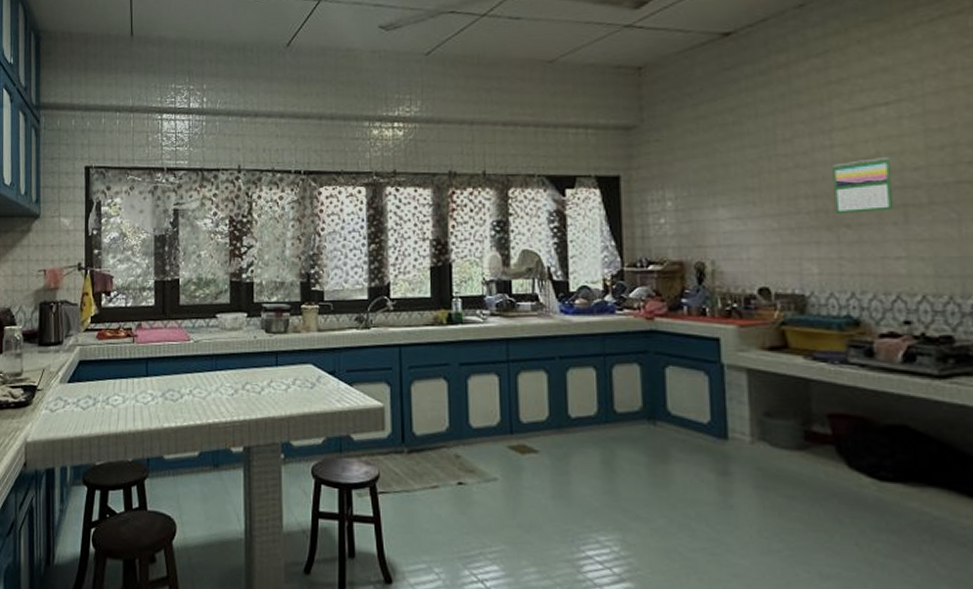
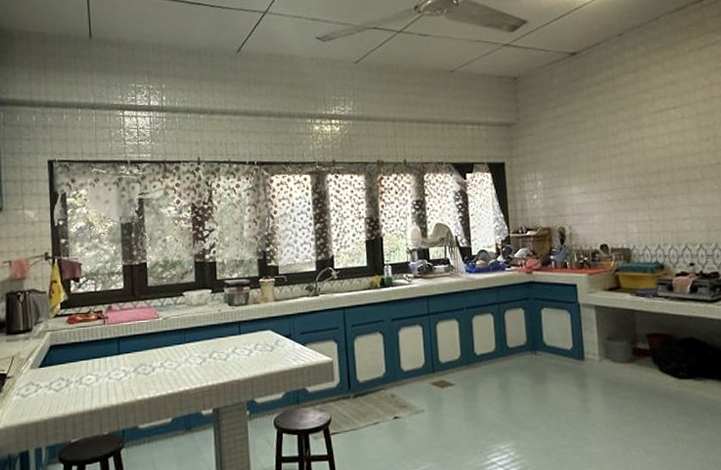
calendar: present [833,158,894,215] -> none [644,147,682,189]

